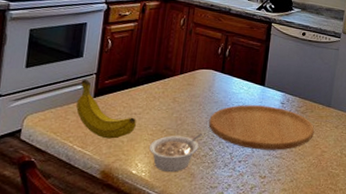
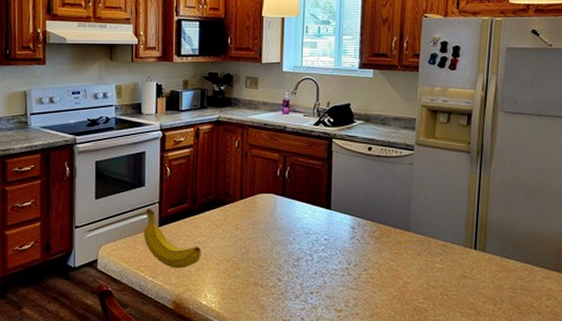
legume: present [149,133,203,173] -> none [217,262,269,304]
cutting board: present [208,105,315,150] -> none [274,231,394,281]

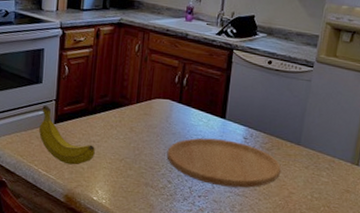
cutting board: none [274,231,394,281] -> present [166,137,282,188]

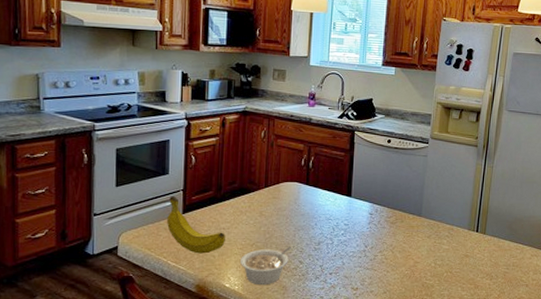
legume: none [109,164,161,202] -> present [240,246,292,286]
cutting board: present [166,137,282,188] -> none [297,217,406,262]

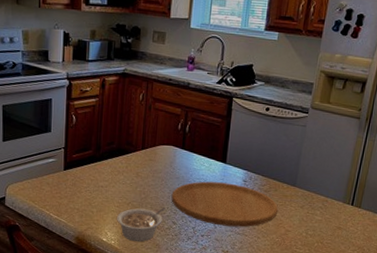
fruit: present [167,195,225,254] -> none [49,152,103,209]
cutting board: none [297,217,406,262] -> present [171,181,279,227]

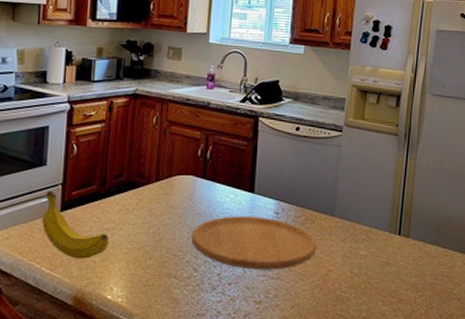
fruit: none [49,152,103,209] -> present [42,190,109,259]
legume: present [117,207,166,242] -> none [125,250,185,298]

